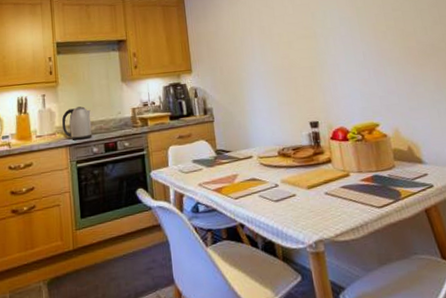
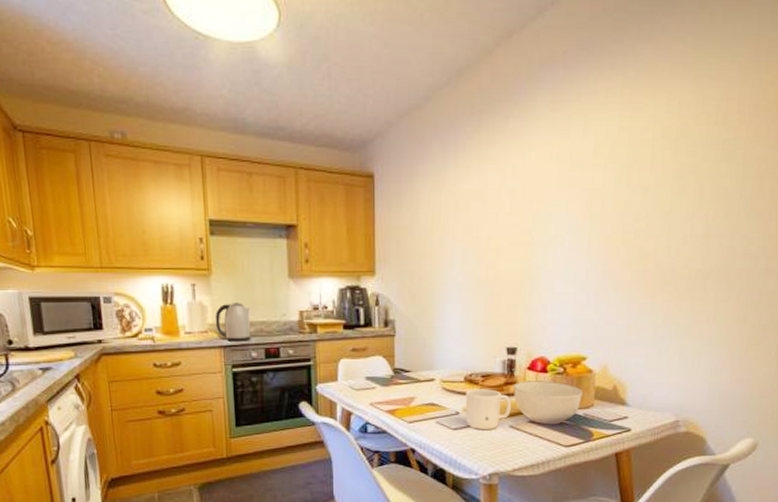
mug: none [281,160,324,200] -> present [465,389,511,431]
bowl: none [321,148,384,189] -> present [513,381,583,425]

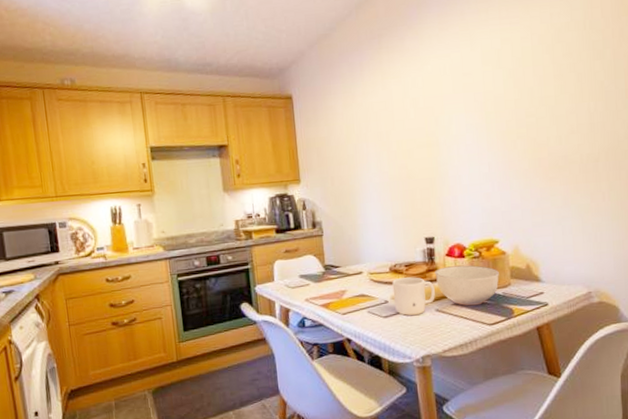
kettle: present [215,303,251,341] -> none [159,217,193,253]

